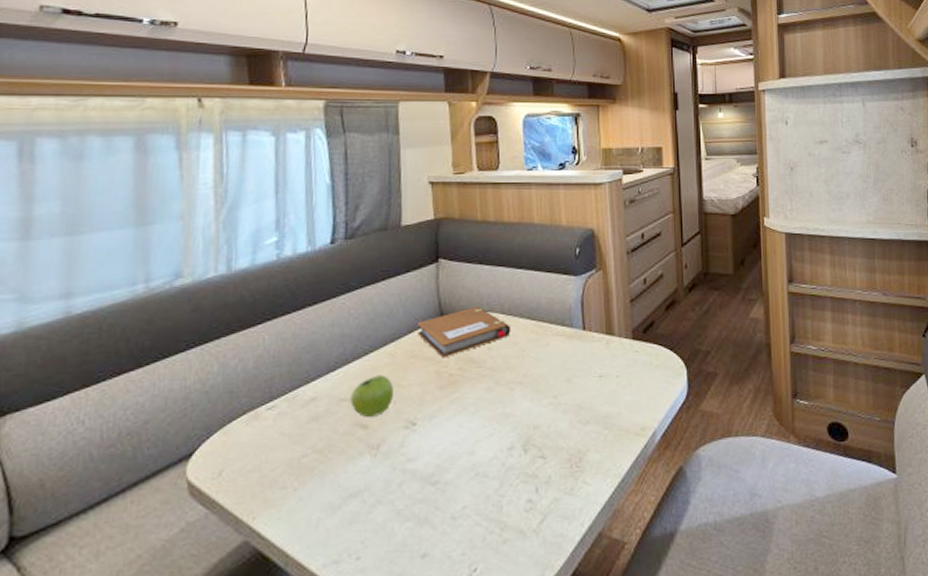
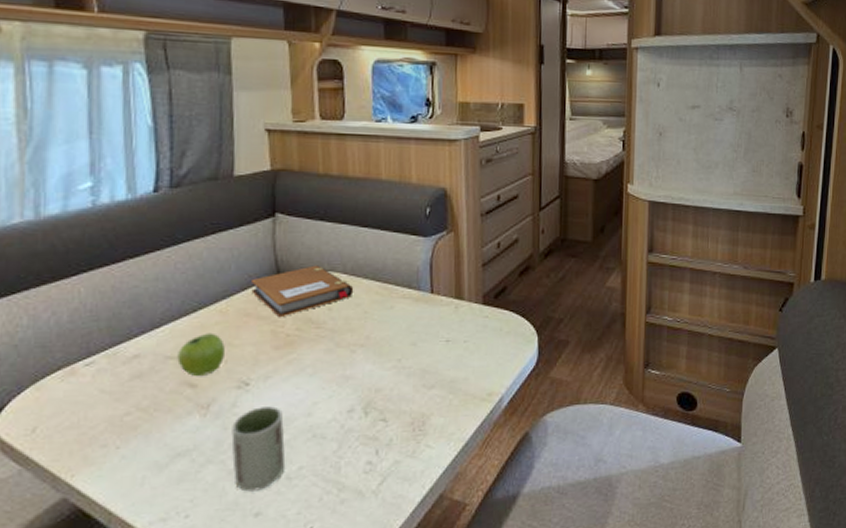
cup: none [400,445,450,532] -> present [231,406,286,492]

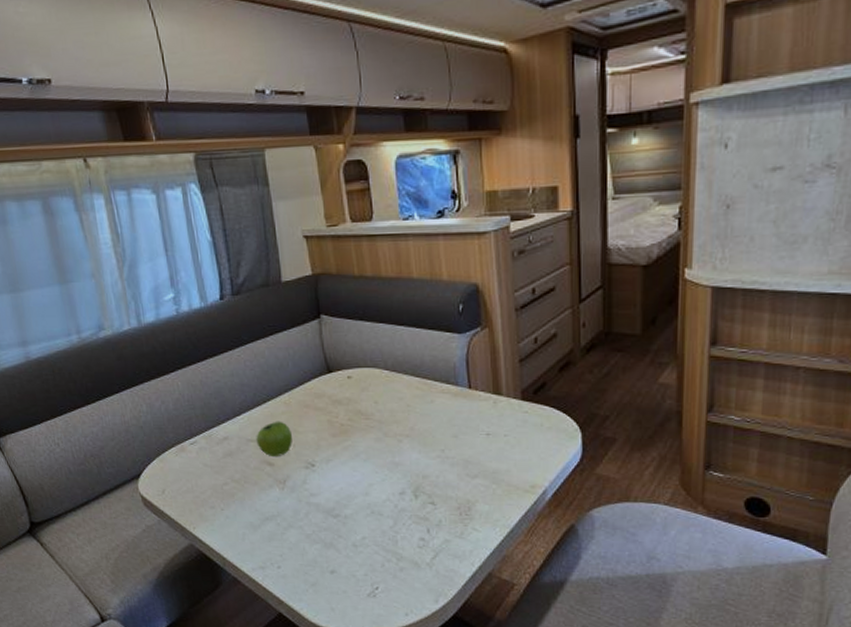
cup: present [231,406,286,492] -> none [305,485,351,553]
notebook: present [250,265,354,318] -> none [305,362,396,409]

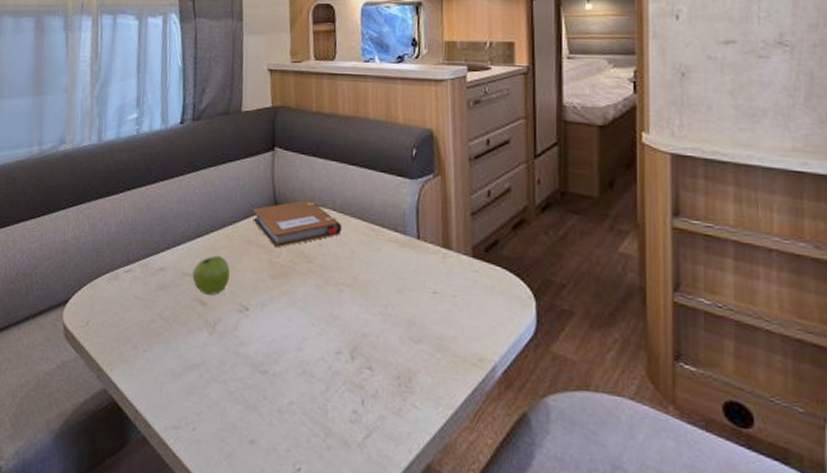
notebook: none [305,362,396,409] -> present [252,199,343,248]

